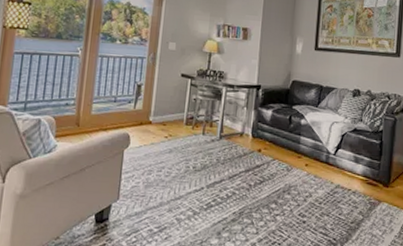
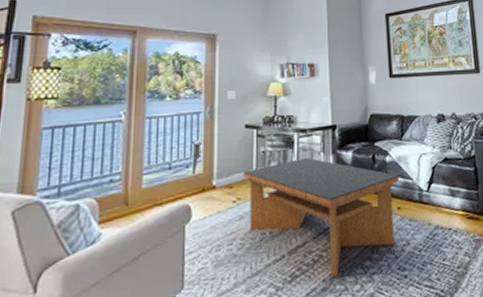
coffee table: none [175,109,310,212] -> present [242,157,399,277]

